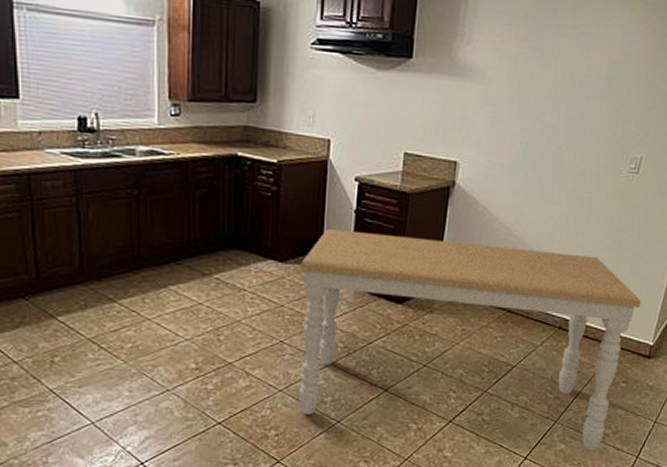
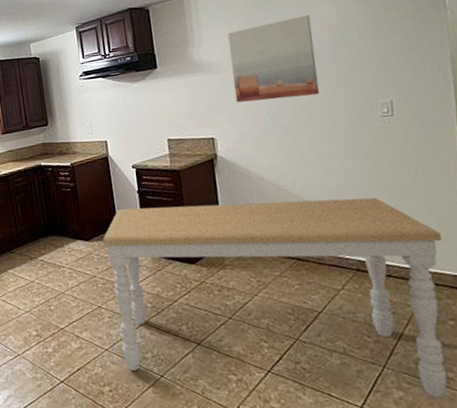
wall art: none [491,34,594,135] -> present [227,15,320,103]

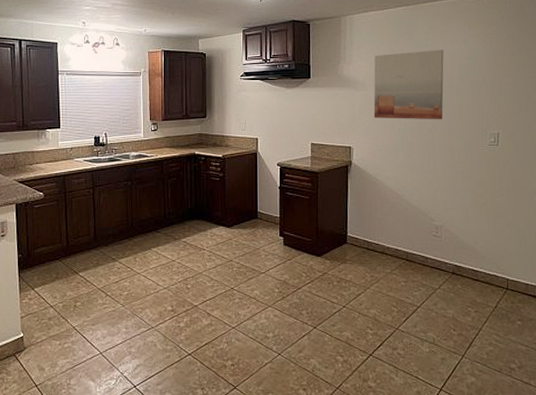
dining table: present [103,197,448,398] -> none [243,202,522,384]

